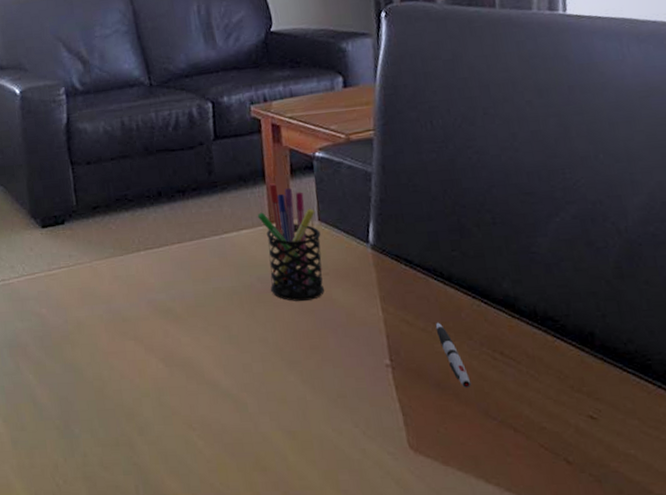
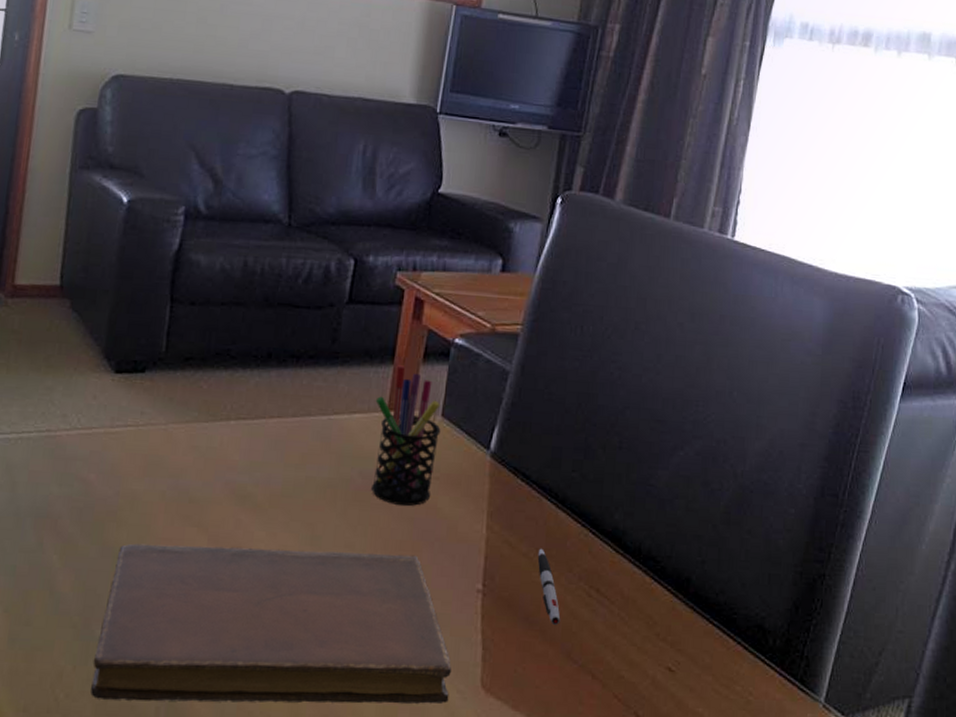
notebook: none [77,341,382,482] -> present [91,543,451,704]

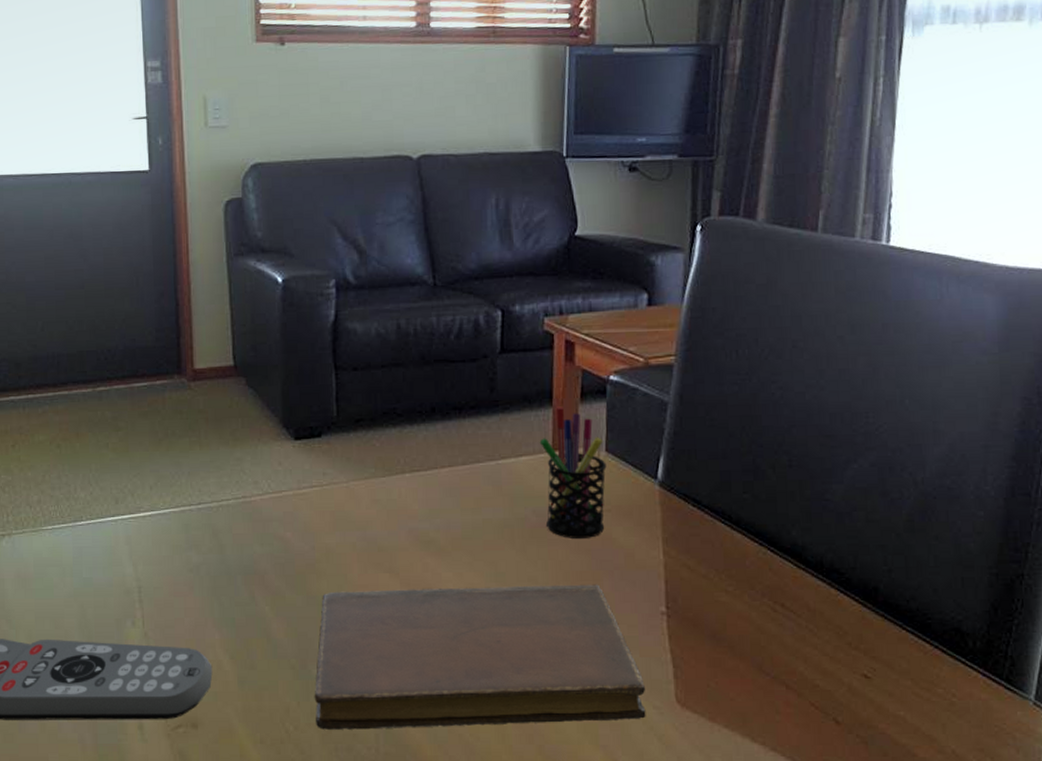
pen: present [537,548,561,625] -> none [717,569,748,640]

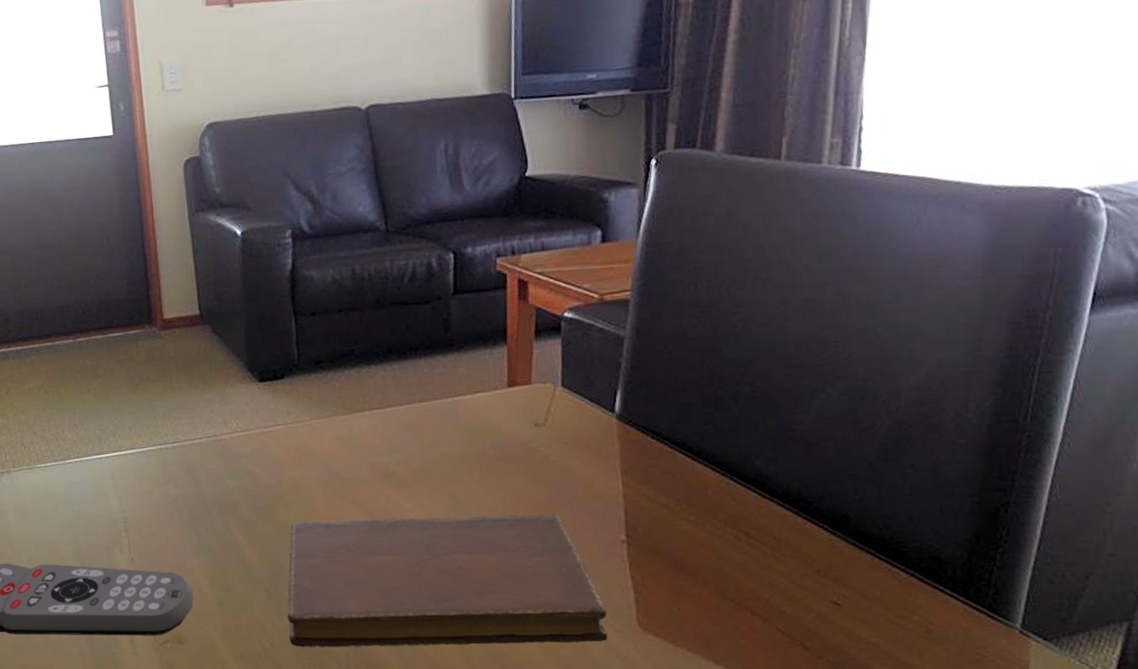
pen holder: present [539,407,607,540] -> none [495,344,563,472]

